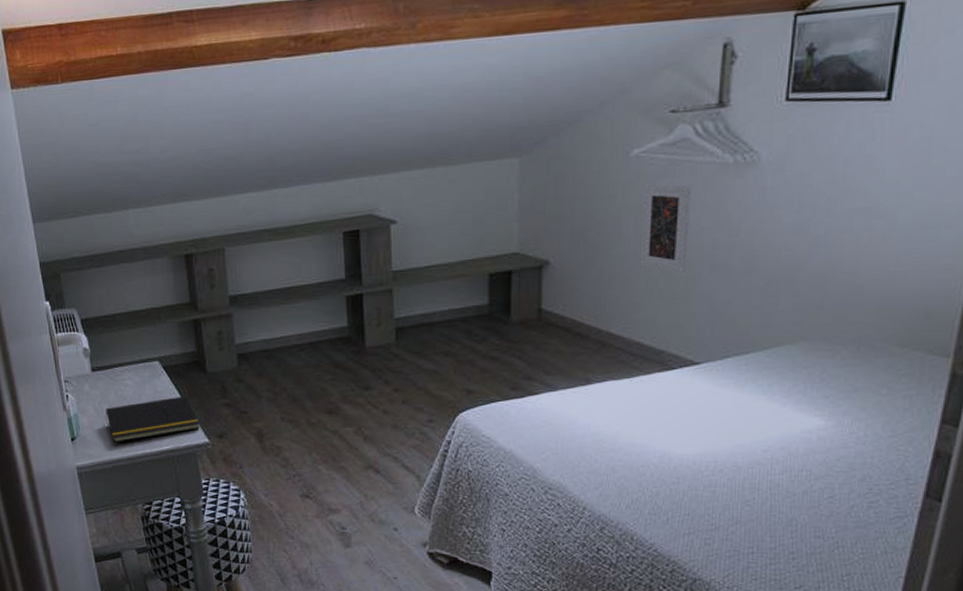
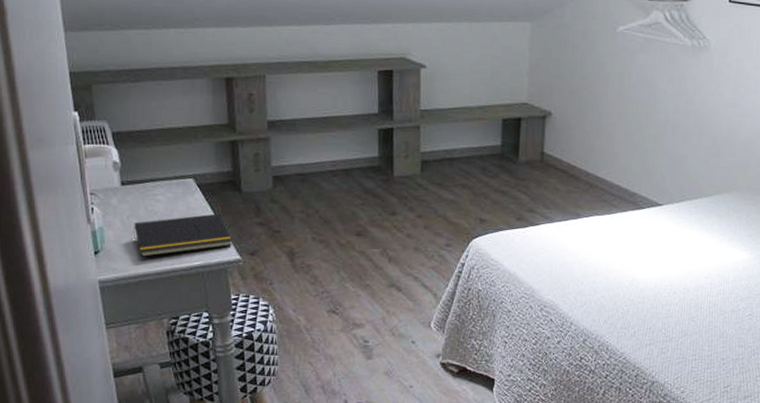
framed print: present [640,183,692,273] -> none [621,55,661,131]

